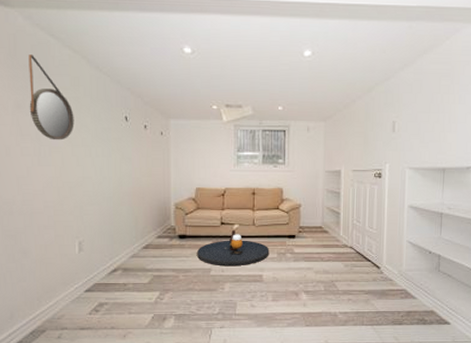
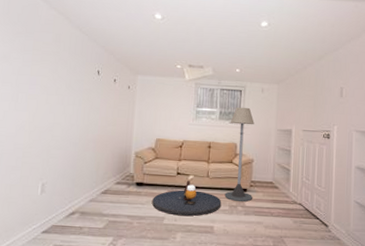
home mirror: present [28,55,75,141] -> none [13,14,52,89]
floor lamp: none [272,149,301,248] -> present [224,107,254,202]

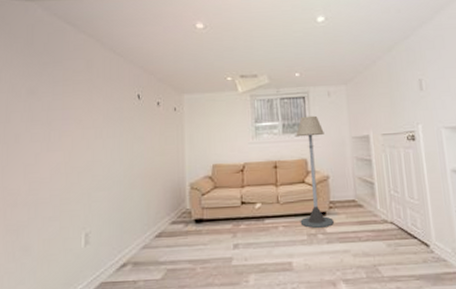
round table: present [152,181,222,216] -> none [216,210,298,254]

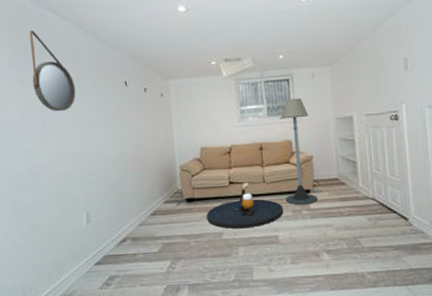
home mirror: none [42,42,86,124] -> present [29,30,76,112]
round table: none [216,210,298,254] -> present [207,189,284,229]

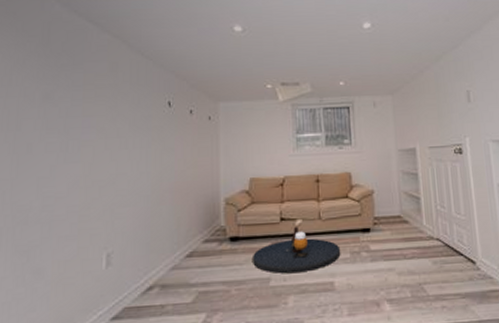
home mirror: present [29,30,76,112] -> none [59,42,110,133]
floor lamp: present [280,97,317,205] -> none [339,127,378,246]

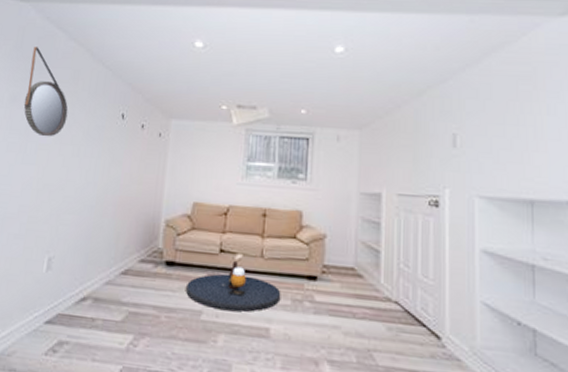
home mirror: none [59,42,110,133] -> present [23,47,68,137]

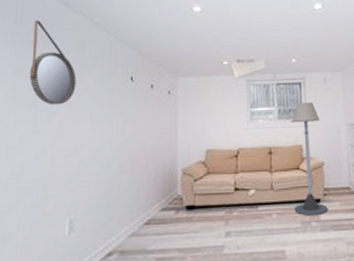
round table: present [186,261,281,312] -> none [208,197,292,242]
floor lamp: none [285,161,327,295] -> present [291,102,328,216]

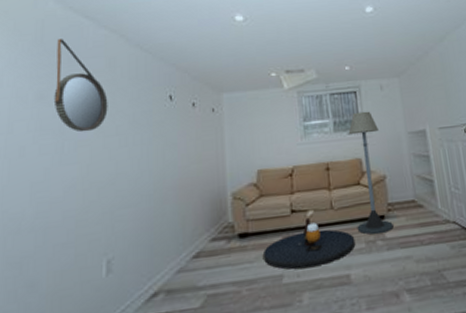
round table: none [208,197,292,242] -> present [263,218,356,270]

